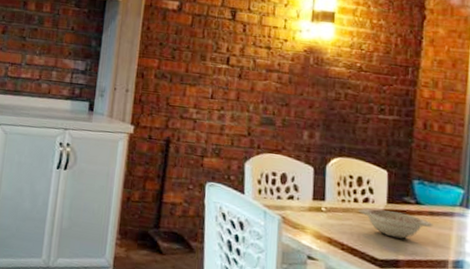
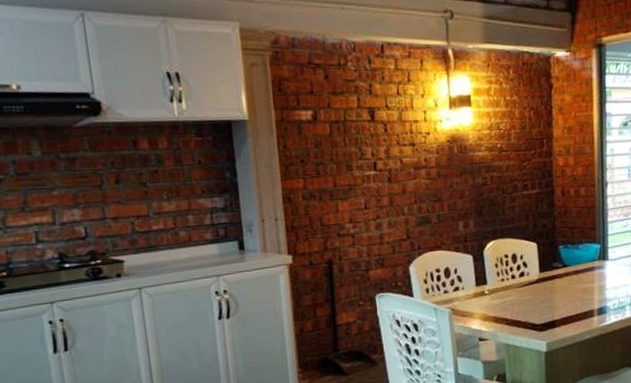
decorative bowl: present [358,208,433,239] -> none [516,277,579,302]

